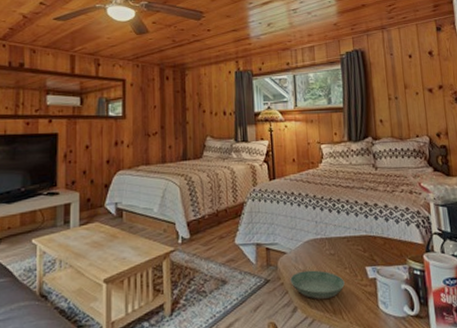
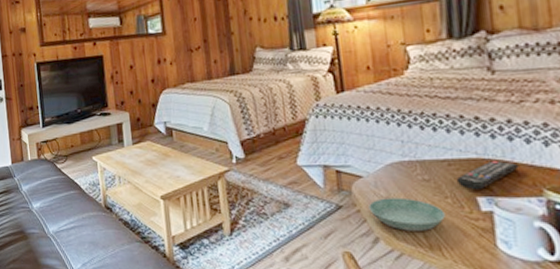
remote control: none [352,236,392,262] -> present [456,160,519,191]

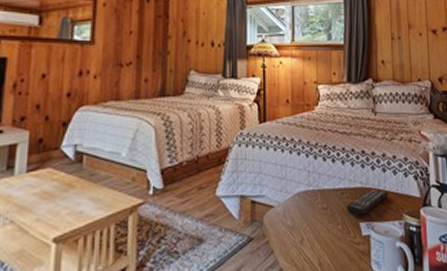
saucer: present [368,197,445,231] -> none [276,226,336,260]

